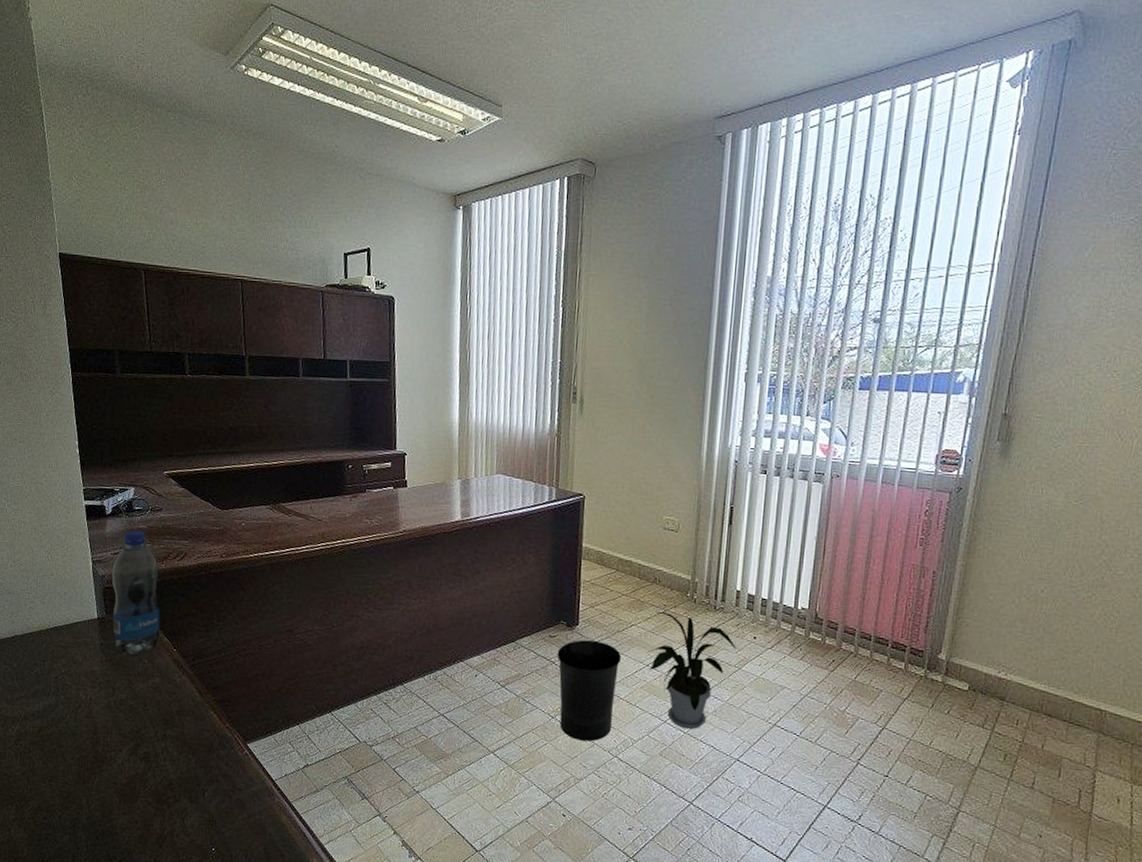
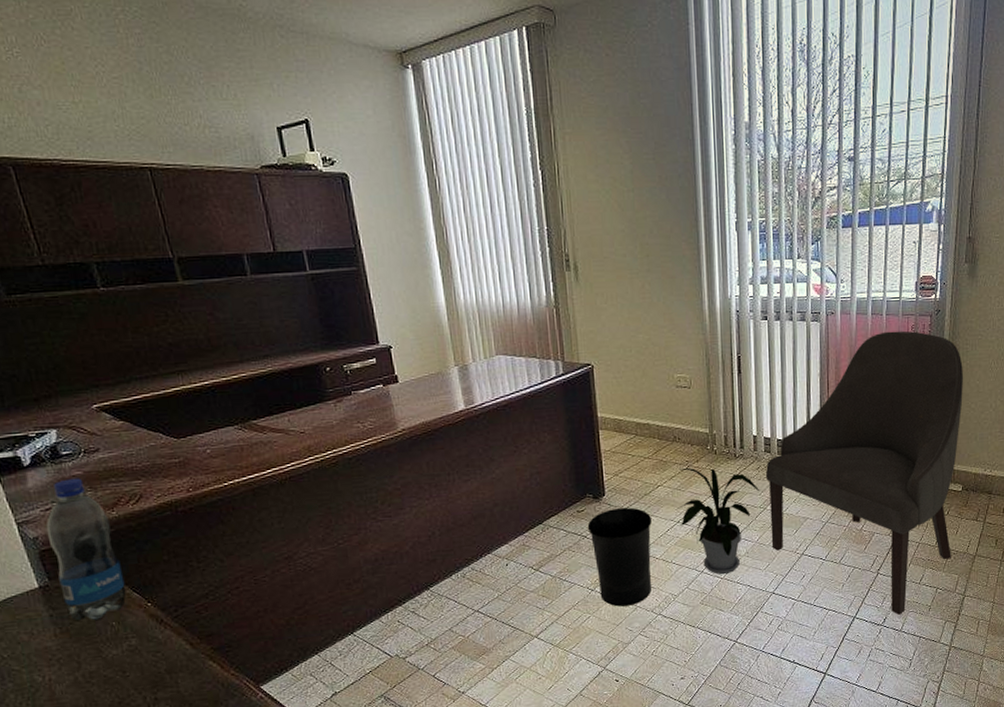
chair: none [742,503,983,815] -> present [765,331,964,615]

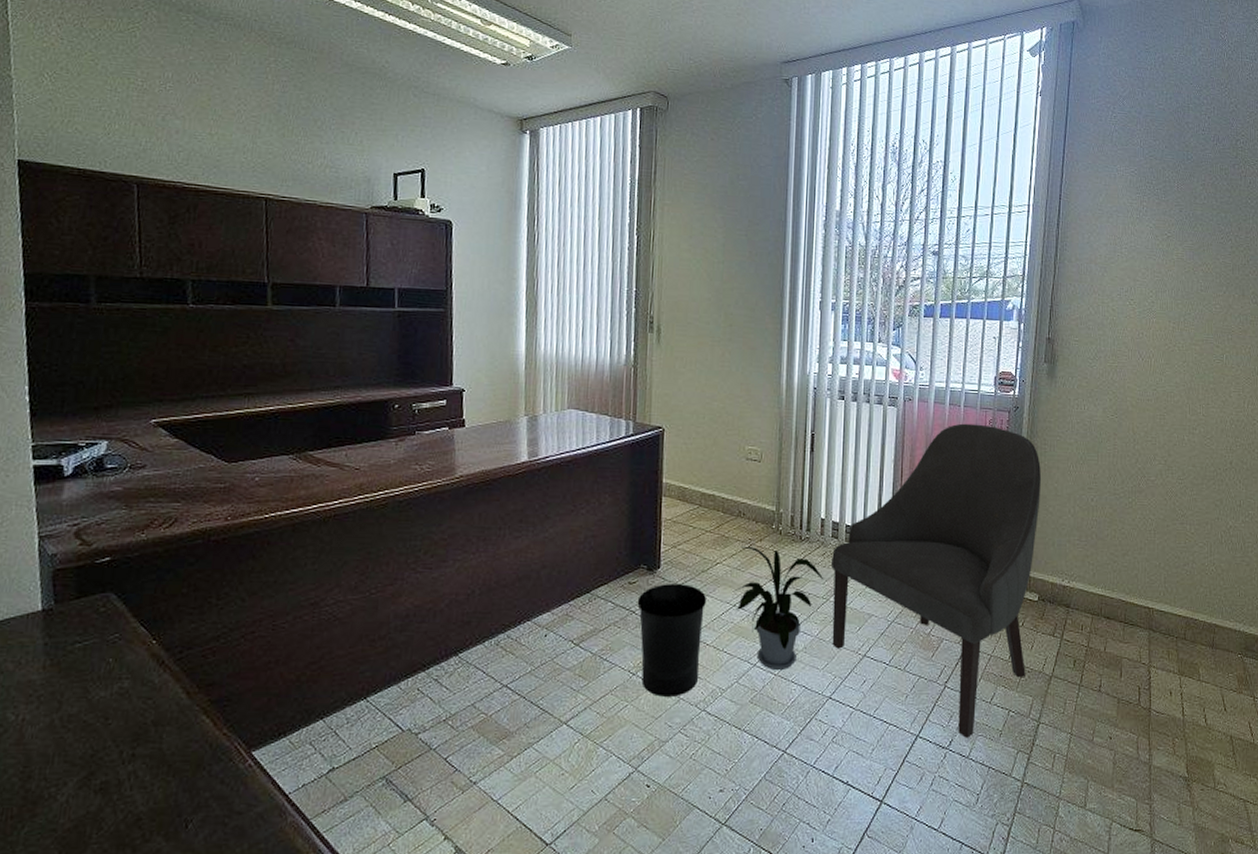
bottle: present [46,478,127,622] -> none [64,494,137,655]

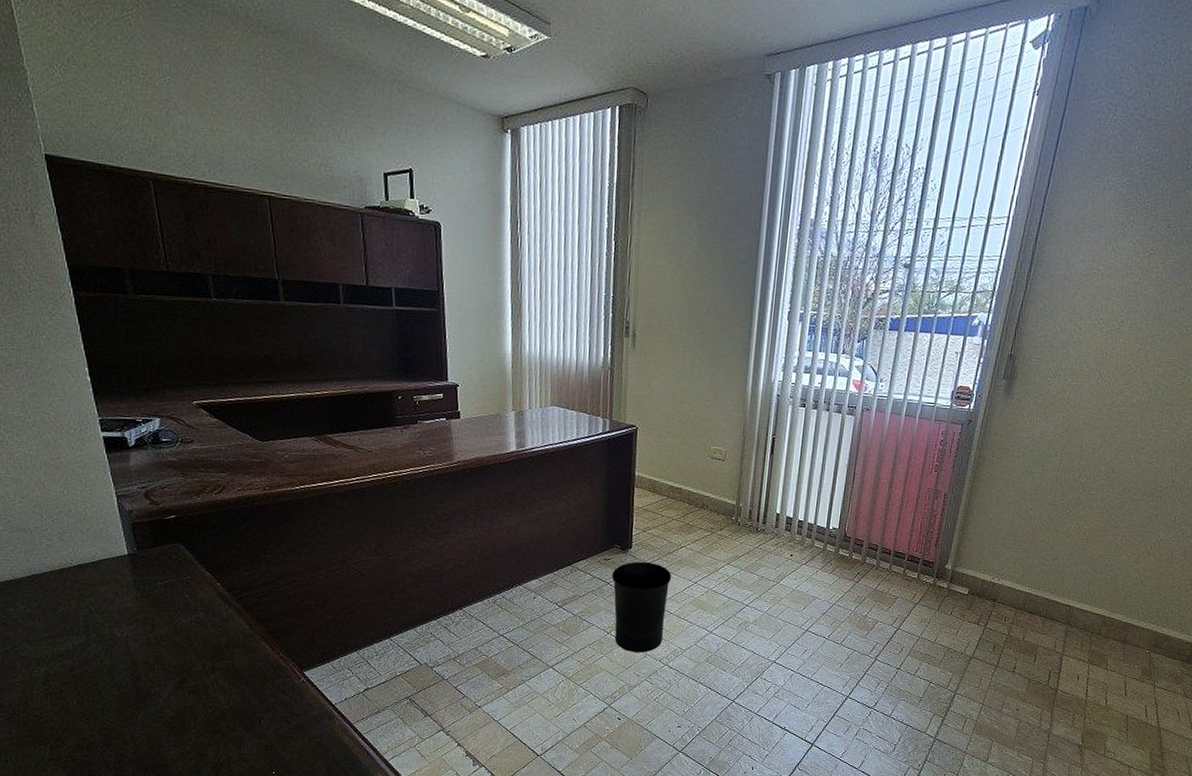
house plant: present [734,546,824,671] -> none [695,533,776,638]
chair: present [830,423,1042,738] -> none [779,433,987,701]

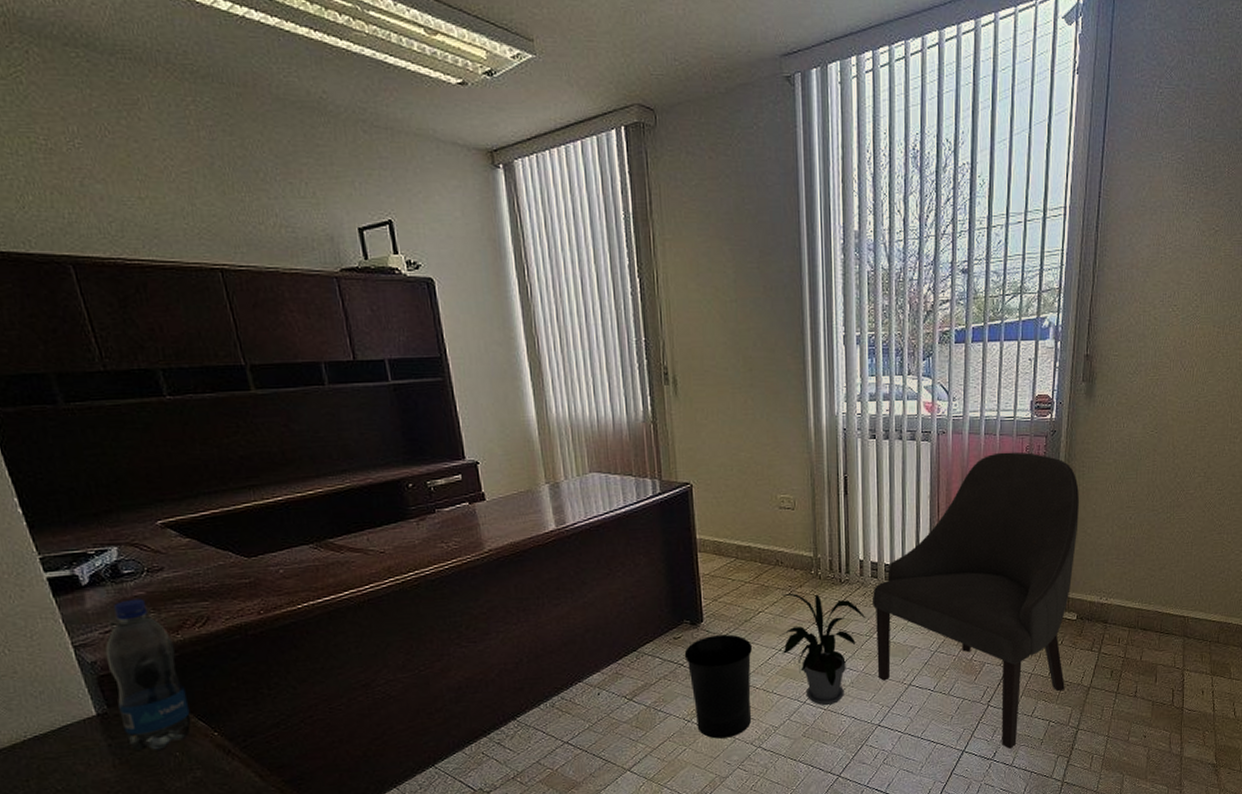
bottle: none [140,463,201,592] -> present [105,598,191,752]
house plant: none [695,533,776,638] -> present [778,593,866,706]
chair: none [779,433,987,701] -> present [871,452,1080,749]

